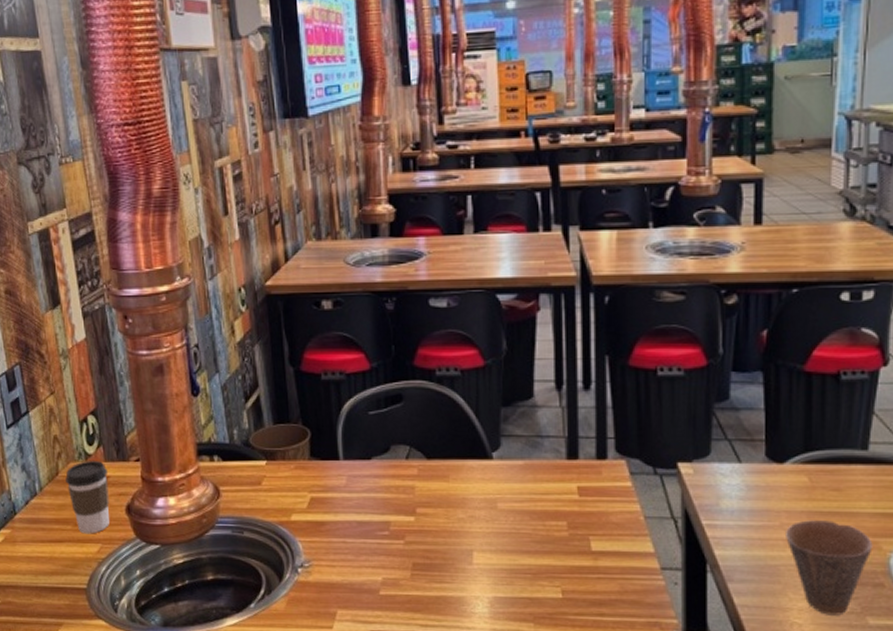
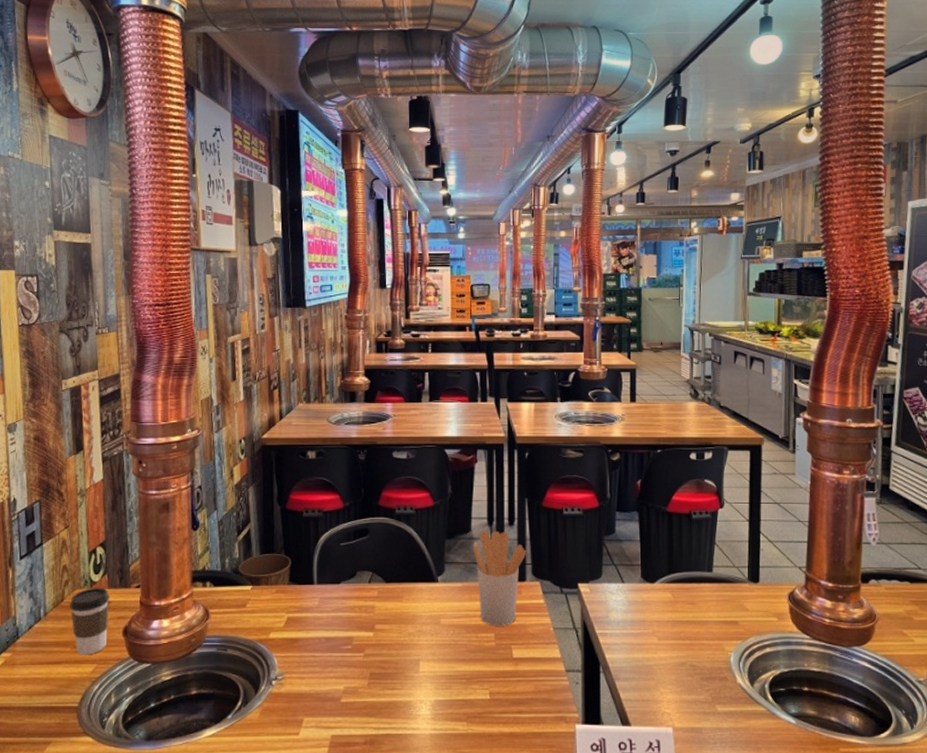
utensil holder: none [537,396,607,513] -> present [473,530,526,626]
cup: present [786,520,873,616] -> none [657,628,718,705]

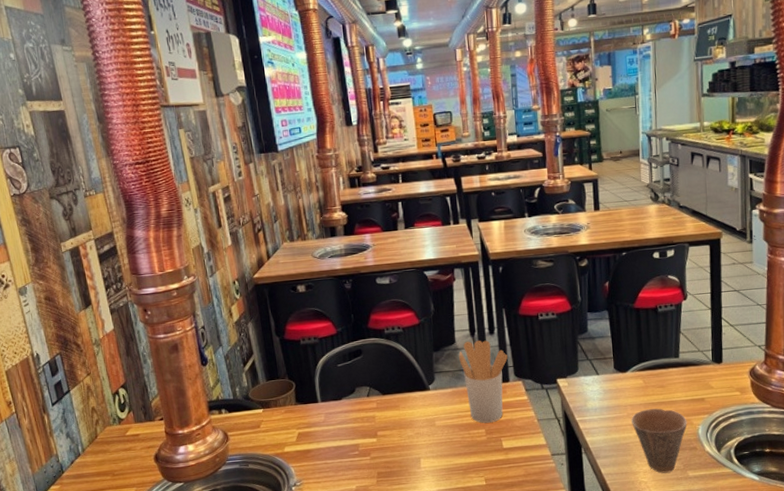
coffee cup: present [70,587,109,655] -> none [103,423,142,482]
cup: none [657,628,718,705] -> present [631,408,687,473]

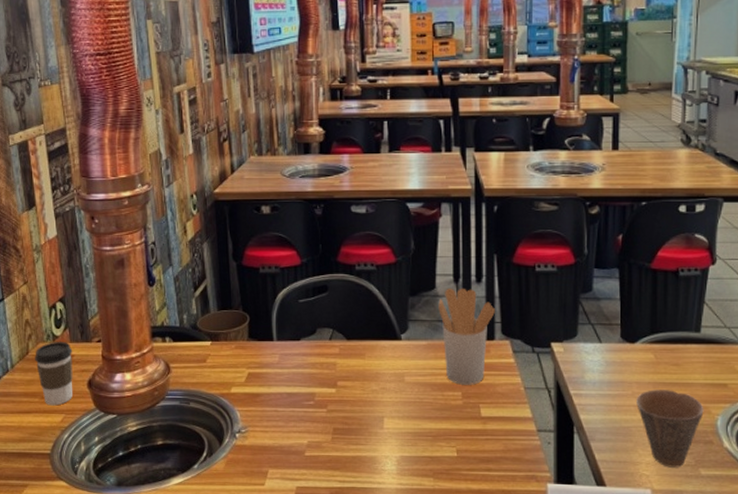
coffee cup: none [103,423,142,482] -> present [35,341,73,406]

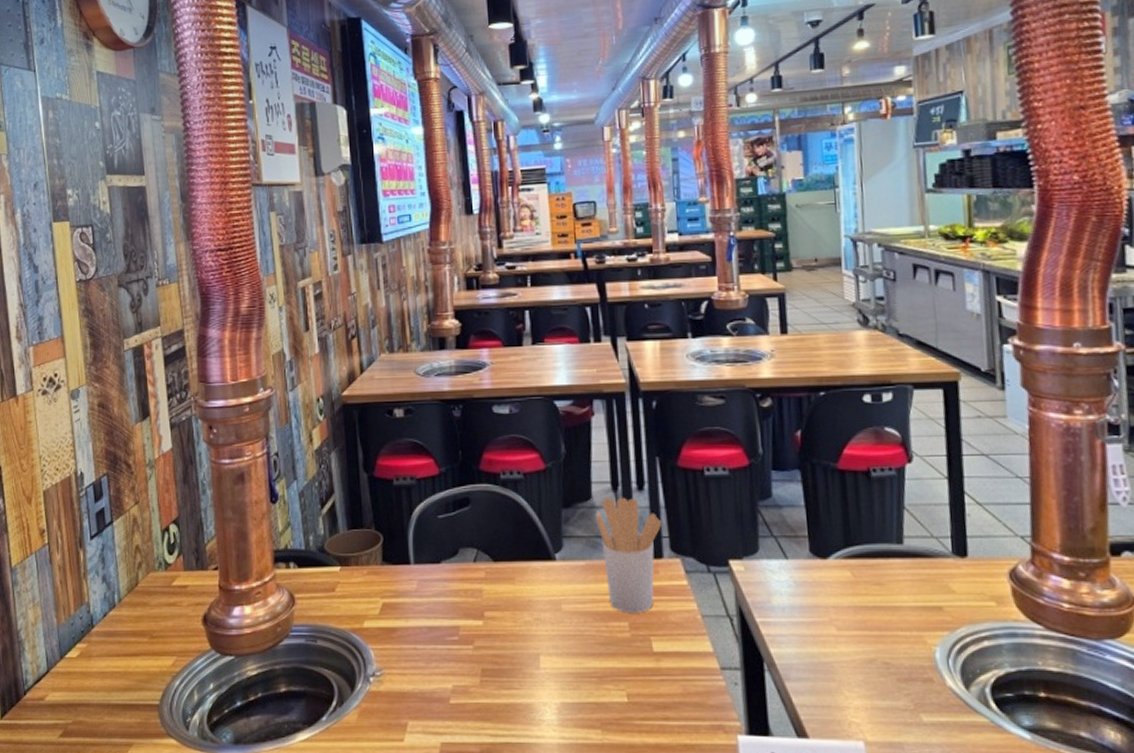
coffee cup: present [35,341,73,406] -> none [145,569,186,646]
cup: present [636,390,704,468] -> none [835,615,918,713]

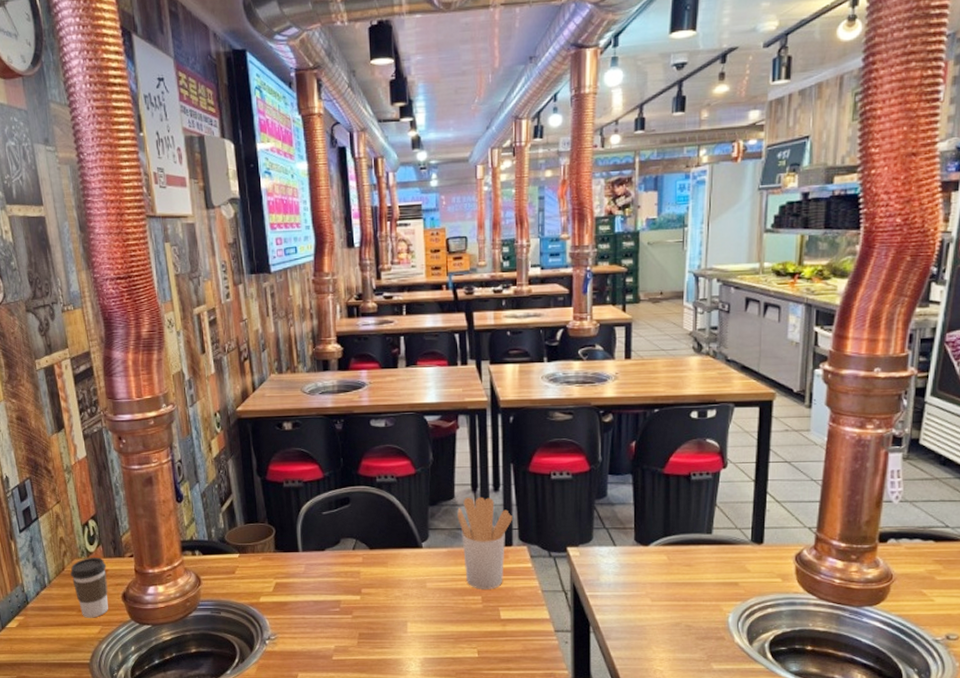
coffee cup: none [145,569,186,646] -> present [70,557,108,618]

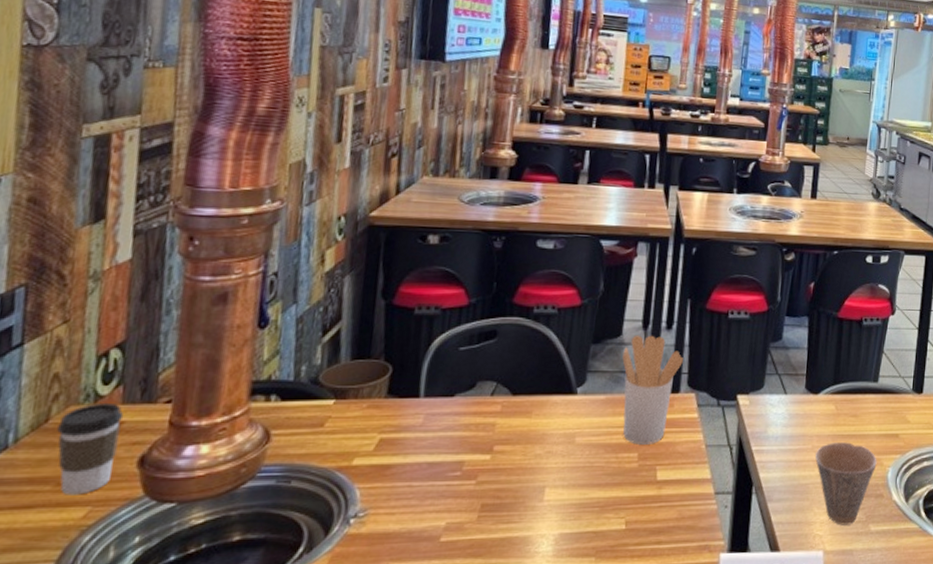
cup: none [650,589,716,663] -> present [815,442,877,526]

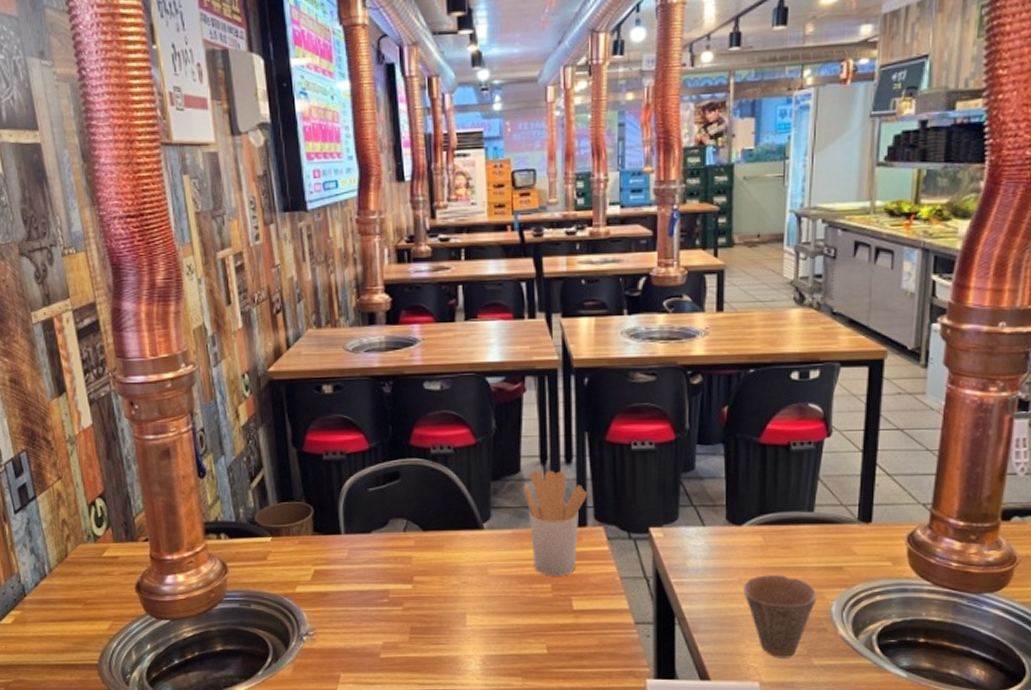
coffee cup: present [57,402,123,495] -> none [75,541,120,612]

